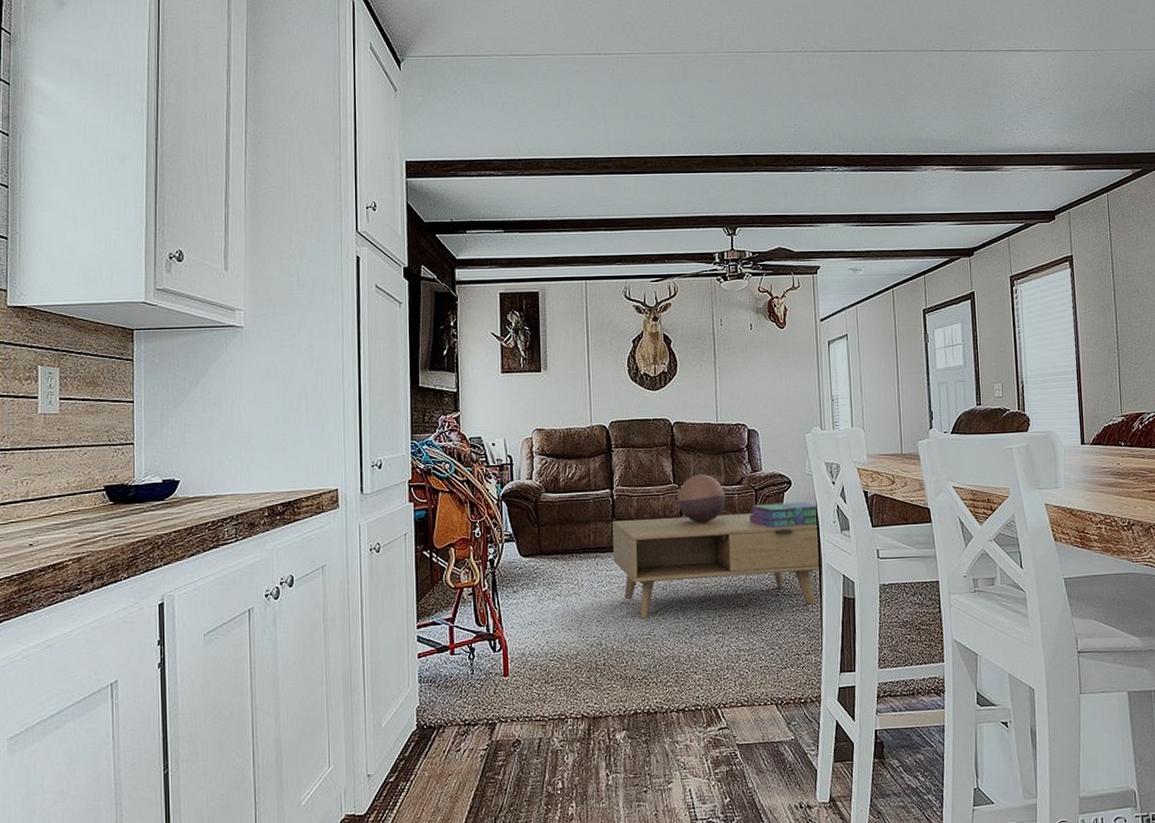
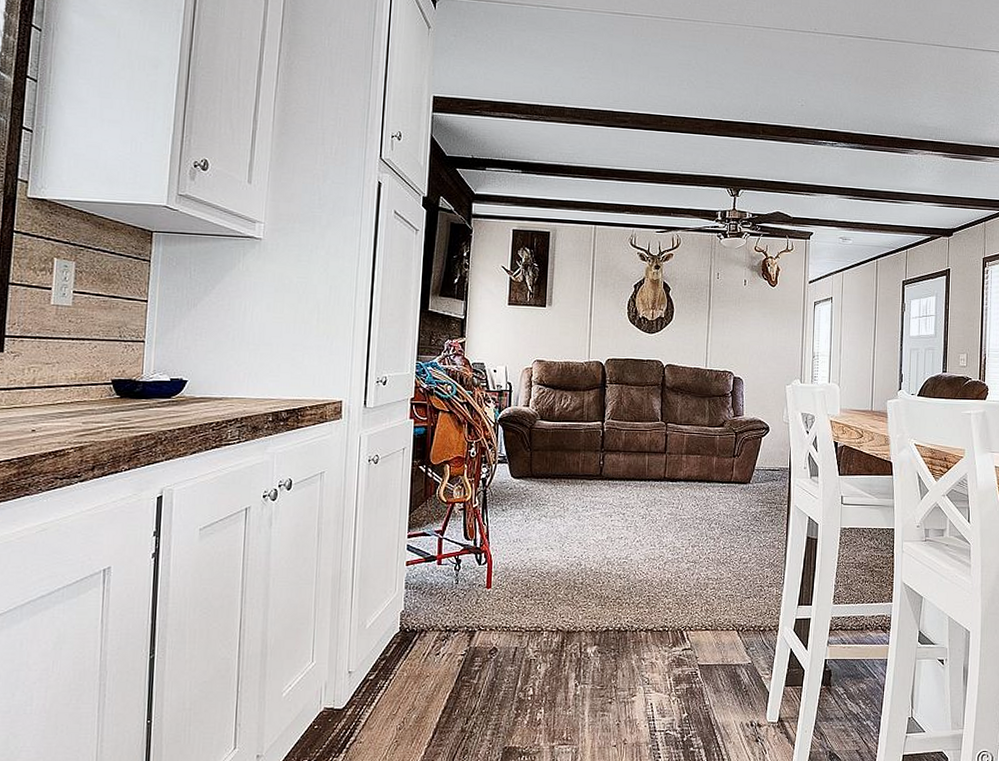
coffee table: present [612,513,821,619] -> none [598,451,790,544]
decorative bowl: present [677,474,726,524] -> none [663,414,708,460]
stack of books: present [749,502,817,528] -> none [728,446,791,469]

